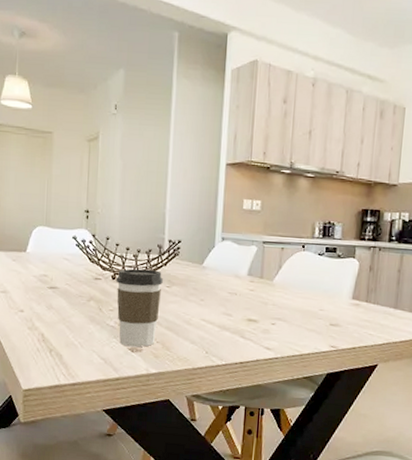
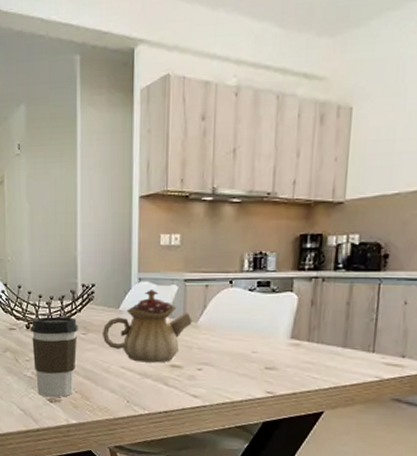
teapot: none [185,249,269,317] -> present [102,290,192,363]

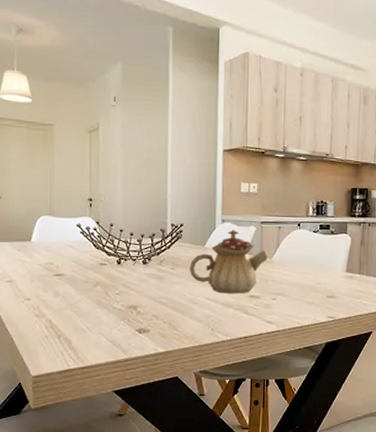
coffee cup: present [31,316,78,398] -> none [122,252,167,329]

